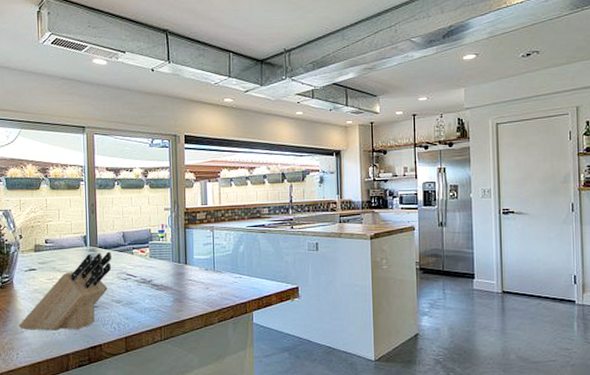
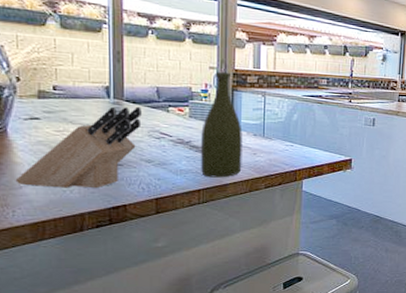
bottle: none [160,211,197,314] -> present [201,71,243,178]

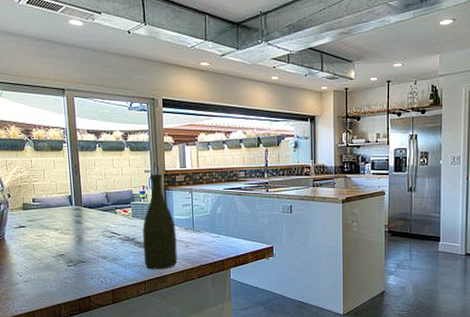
knife block: present [15,106,142,189] -> none [12,211,97,283]

